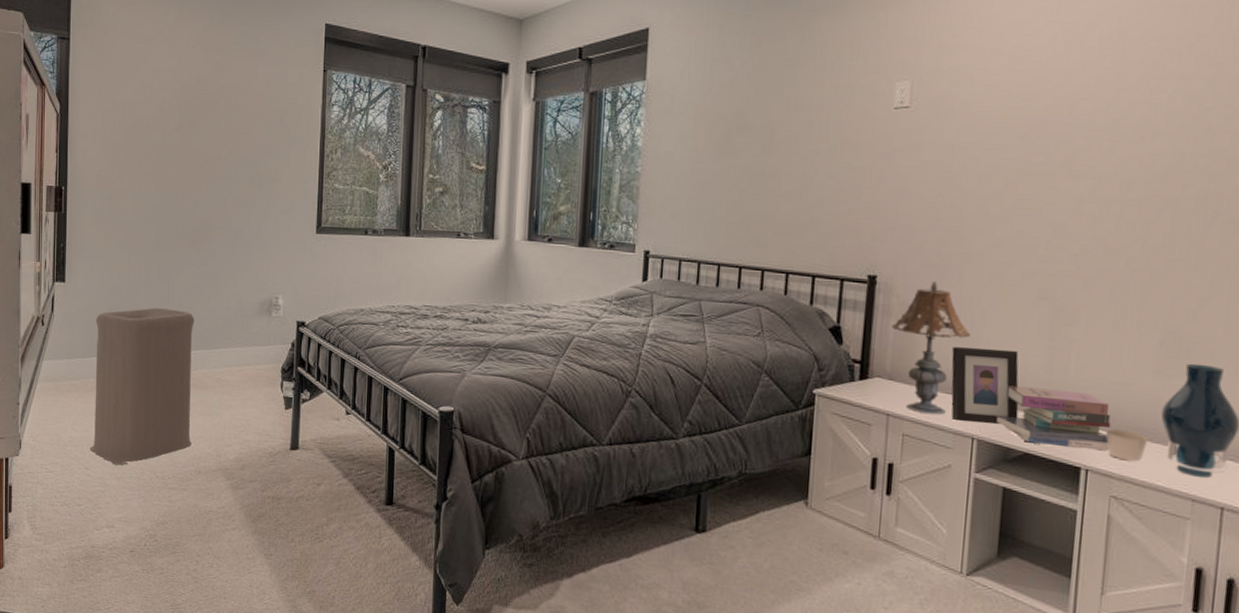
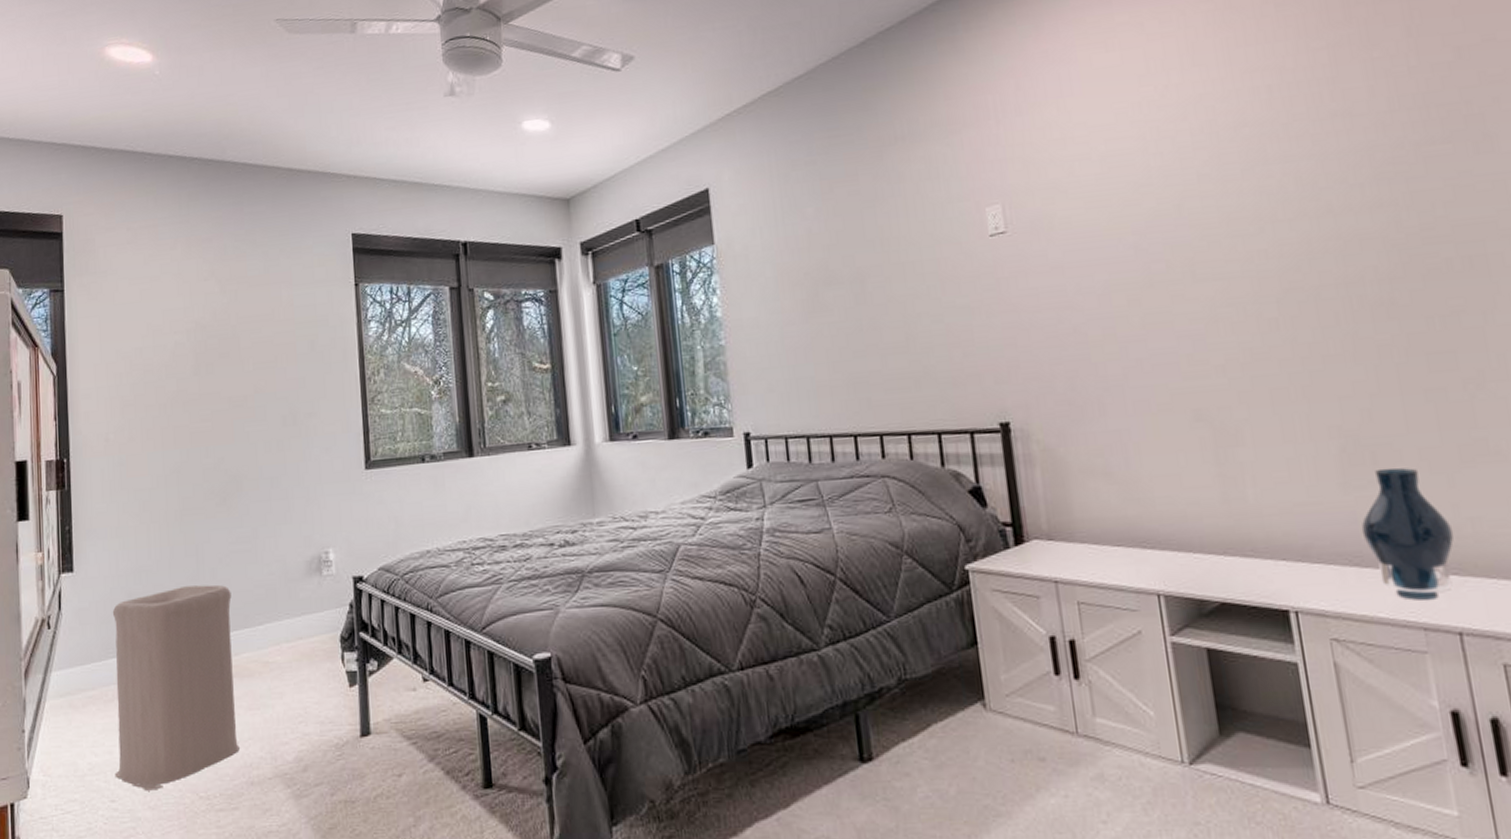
table lamp: present [892,281,971,416] -> none [1038,419,1129,575]
picture frame: present [951,347,1019,425] -> none [1111,483,1204,578]
books: present [996,386,1111,451] -> none [1179,521,1315,590]
candle: present [1105,429,1149,462] -> none [1305,557,1357,594]

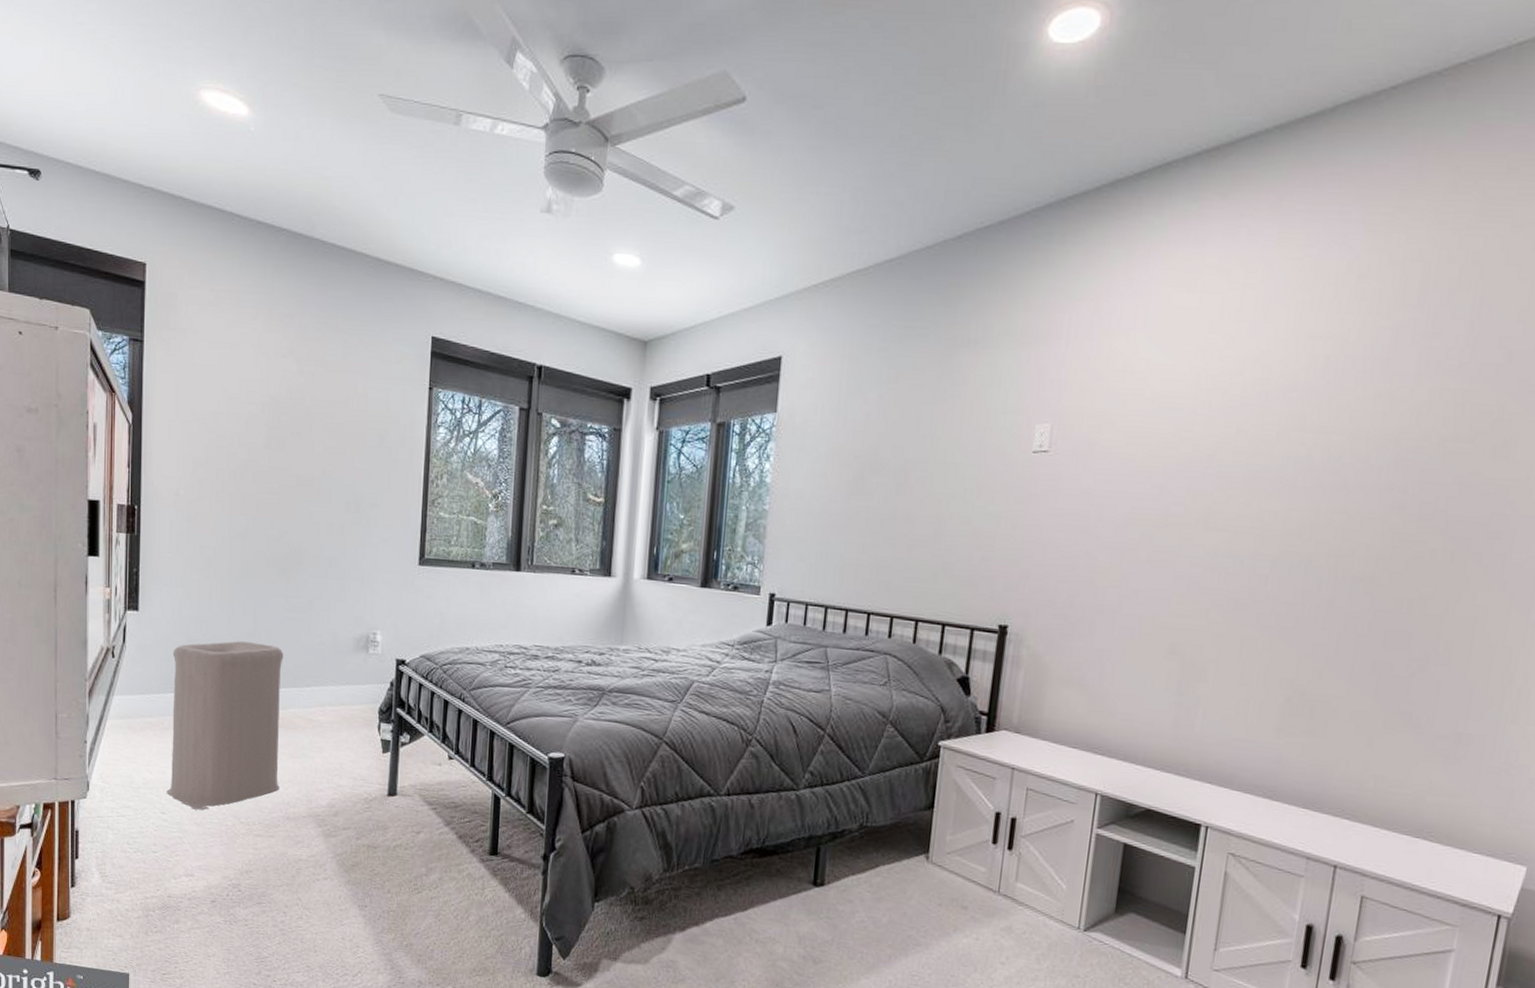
vase: present [1361,467,1455,602] -> none [1281,721,1358,837]

